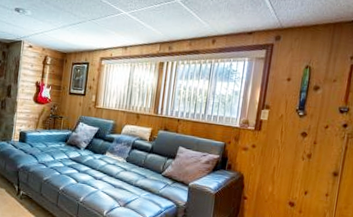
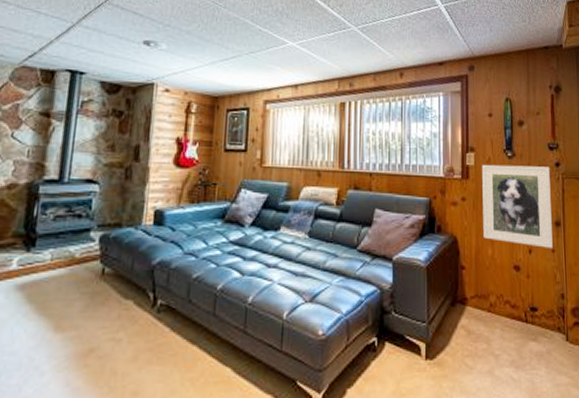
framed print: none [266,120,337,193] -> present [482,164,553,248]

